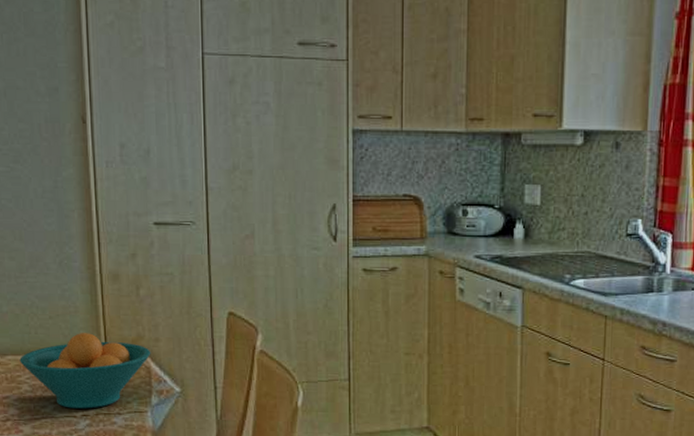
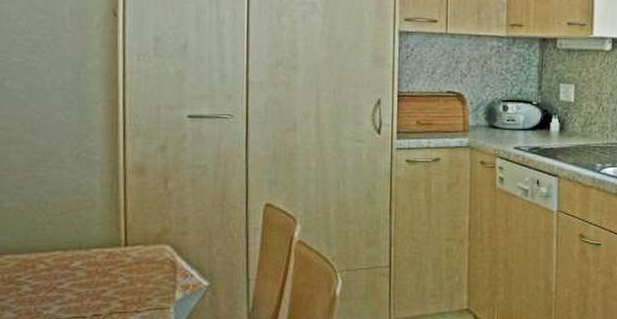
fruit bowl: present [19,333,151,409] -> none [21,228,178,309]

